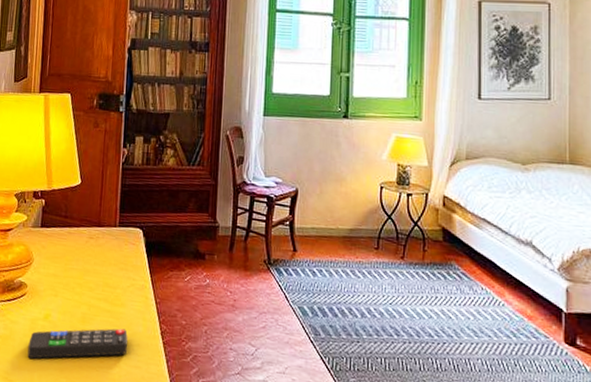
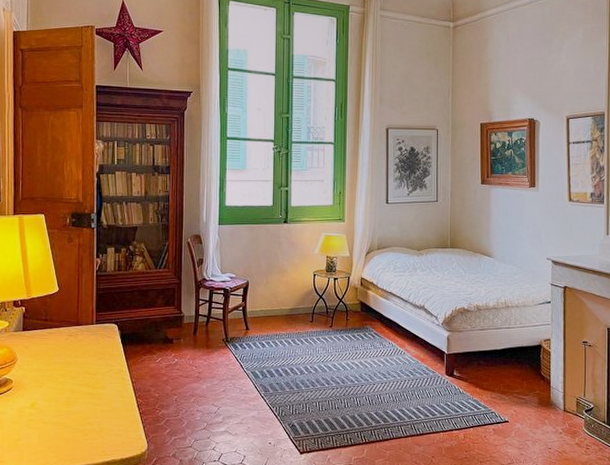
remote control: present [27,328,128,359] -> none [17,406,108,441]

